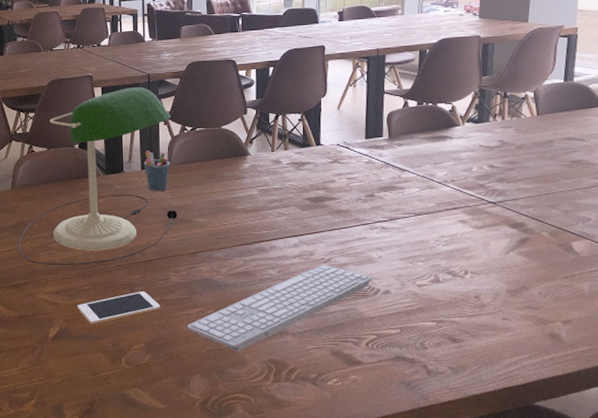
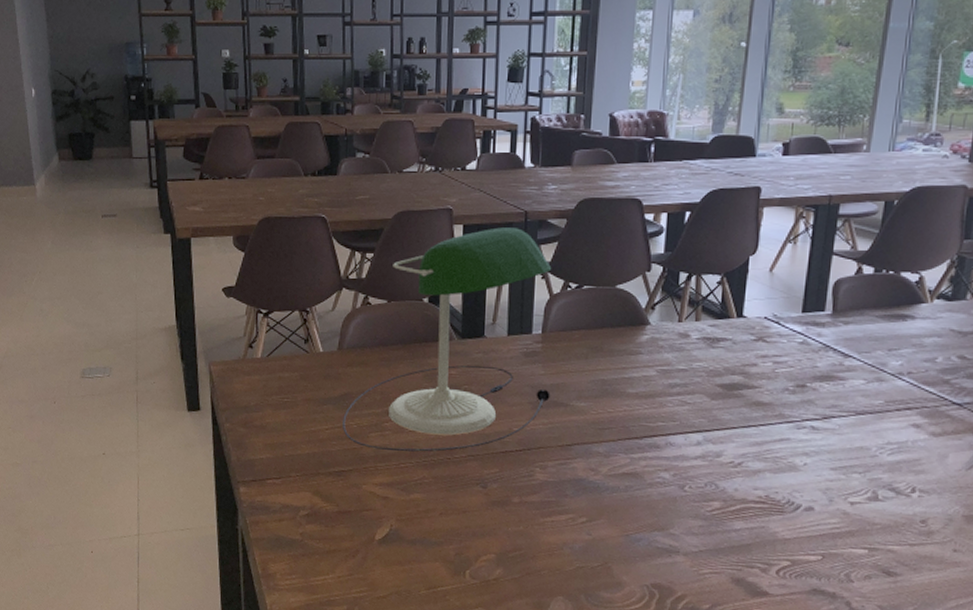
cell phone: present [77,291,161,325] -> none [413,489,520,528]
pen holder: present [143,150,171,192] -> none [511,311,546,365]
keyboard: present [188,265,372,352] -> none [552,469,792,572]

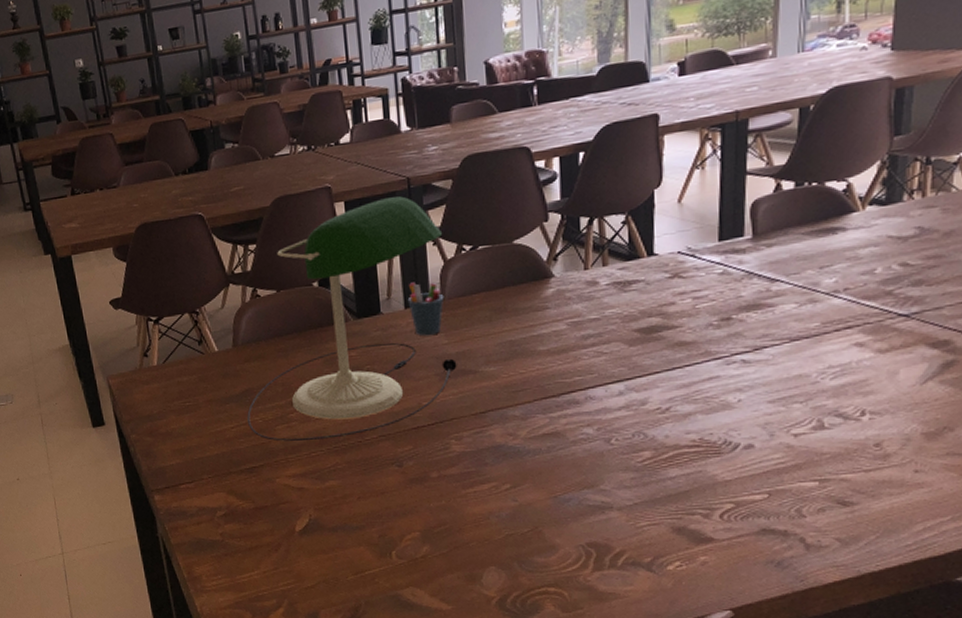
pen holder: none [511,311,546,365] -> present [407,282,444,336]

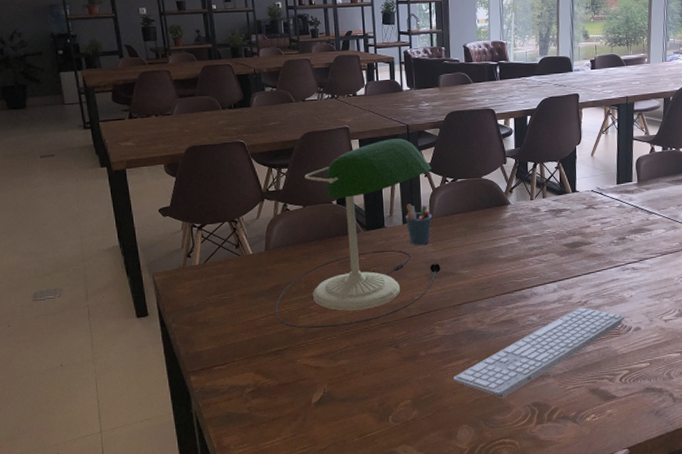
keyboard: none [476,416,728,535] -> present [454,307,624,399]

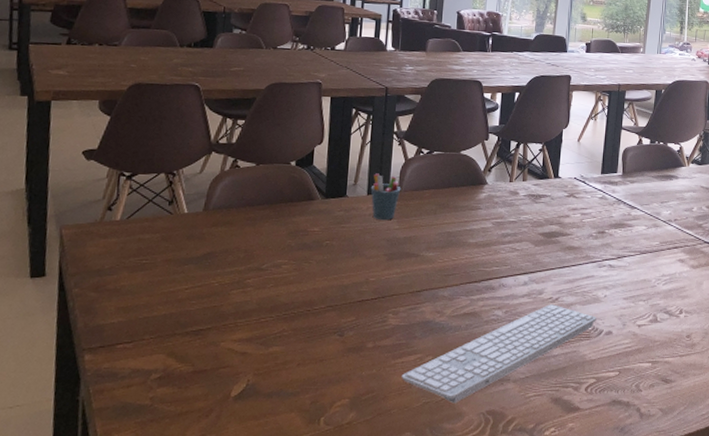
desk lamp: present [275,138,441,329] -> none [203,100,407,306]

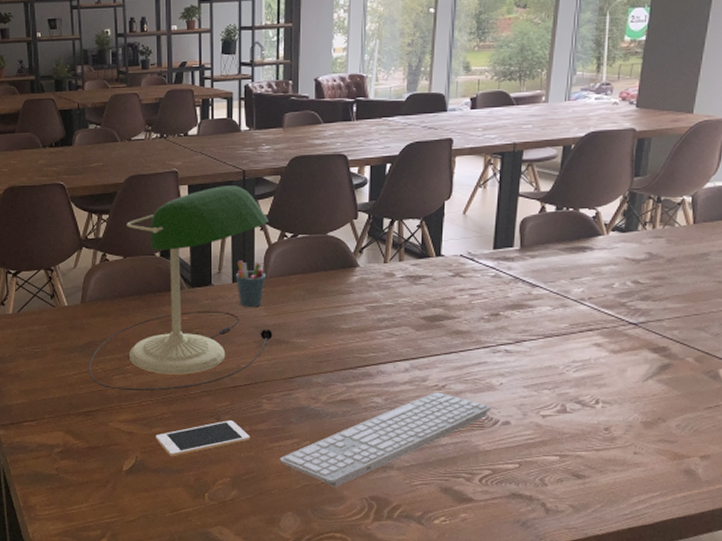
desk lamp: none [203,100,407,306] -> present [89,186,273,391]
cell phone: none [272,336,374,379] -> present [155,420,250,457]

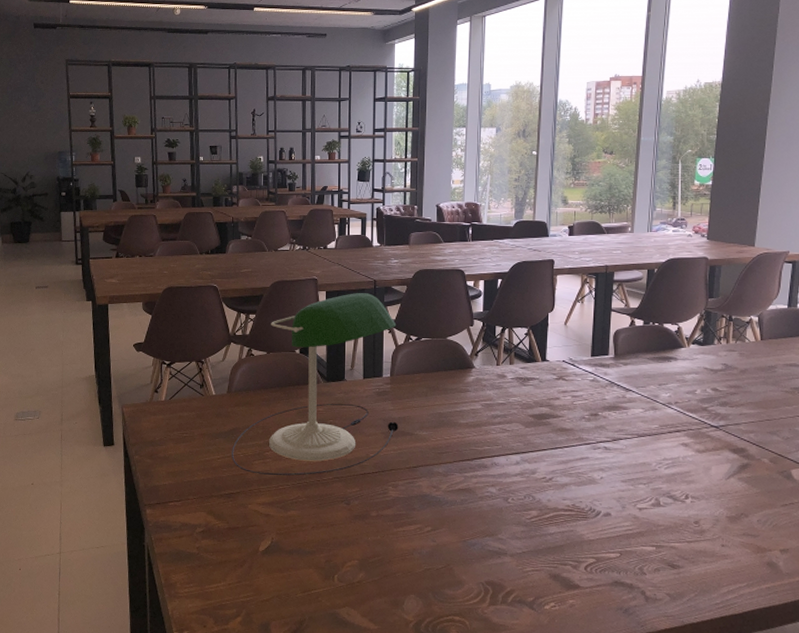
cell phone: present [155,420,250,457] -> none [290,505,377,539]
pen holder: present [235,260,267,308] -> none [366,359,394,402]
keyboard: present [280,392,491,488] -> none [404,484,593,572]

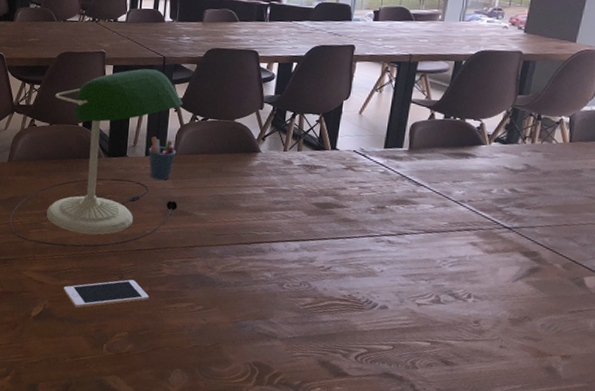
cell phone: none [290,505,377,539] -> present [63,279,149,308]
pen holder: none [366,359,394,402] -> present [148,136,177,180]

